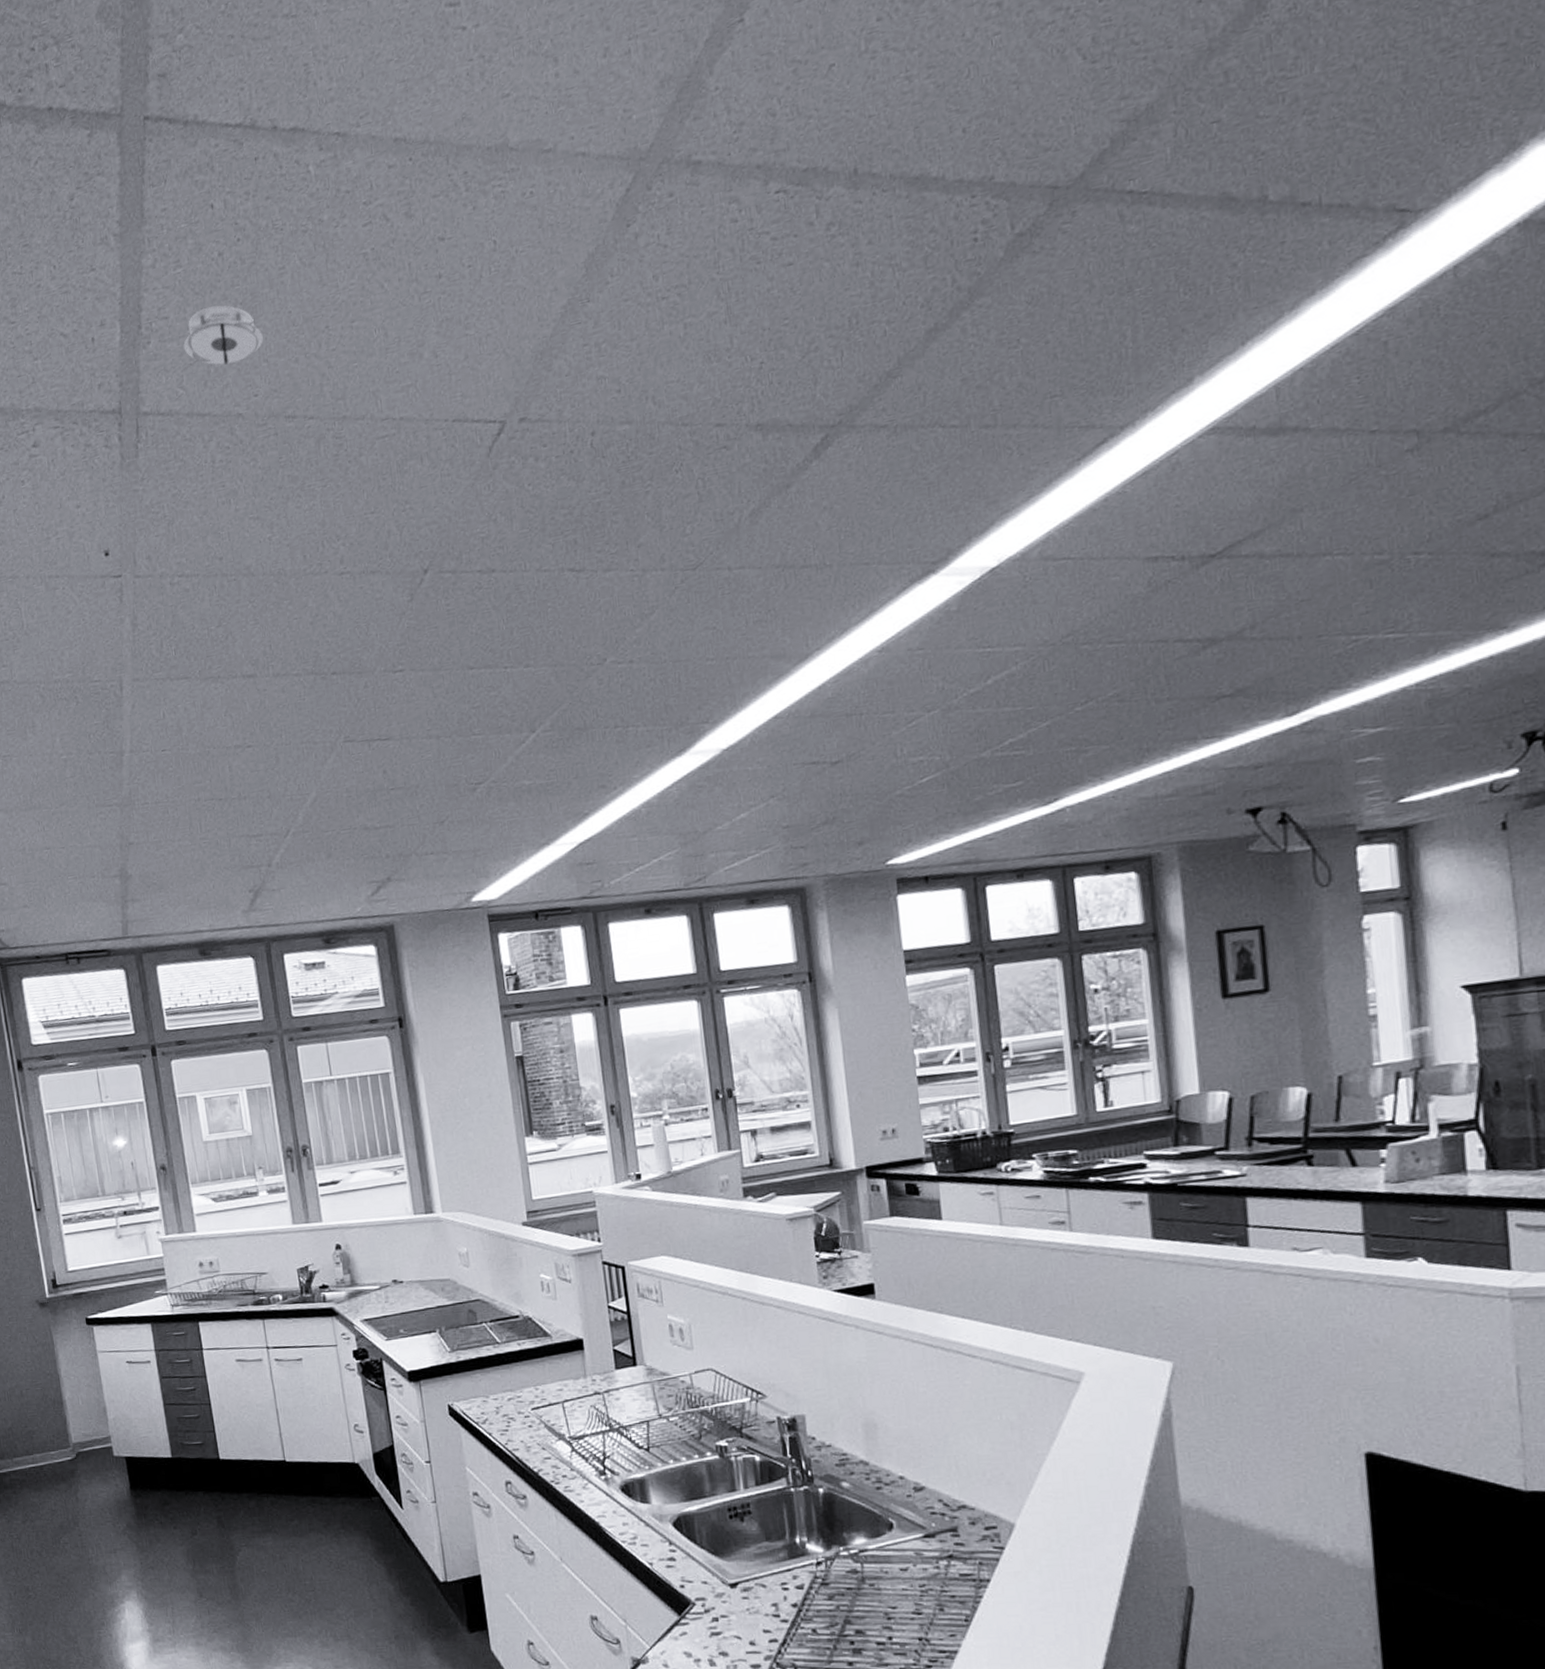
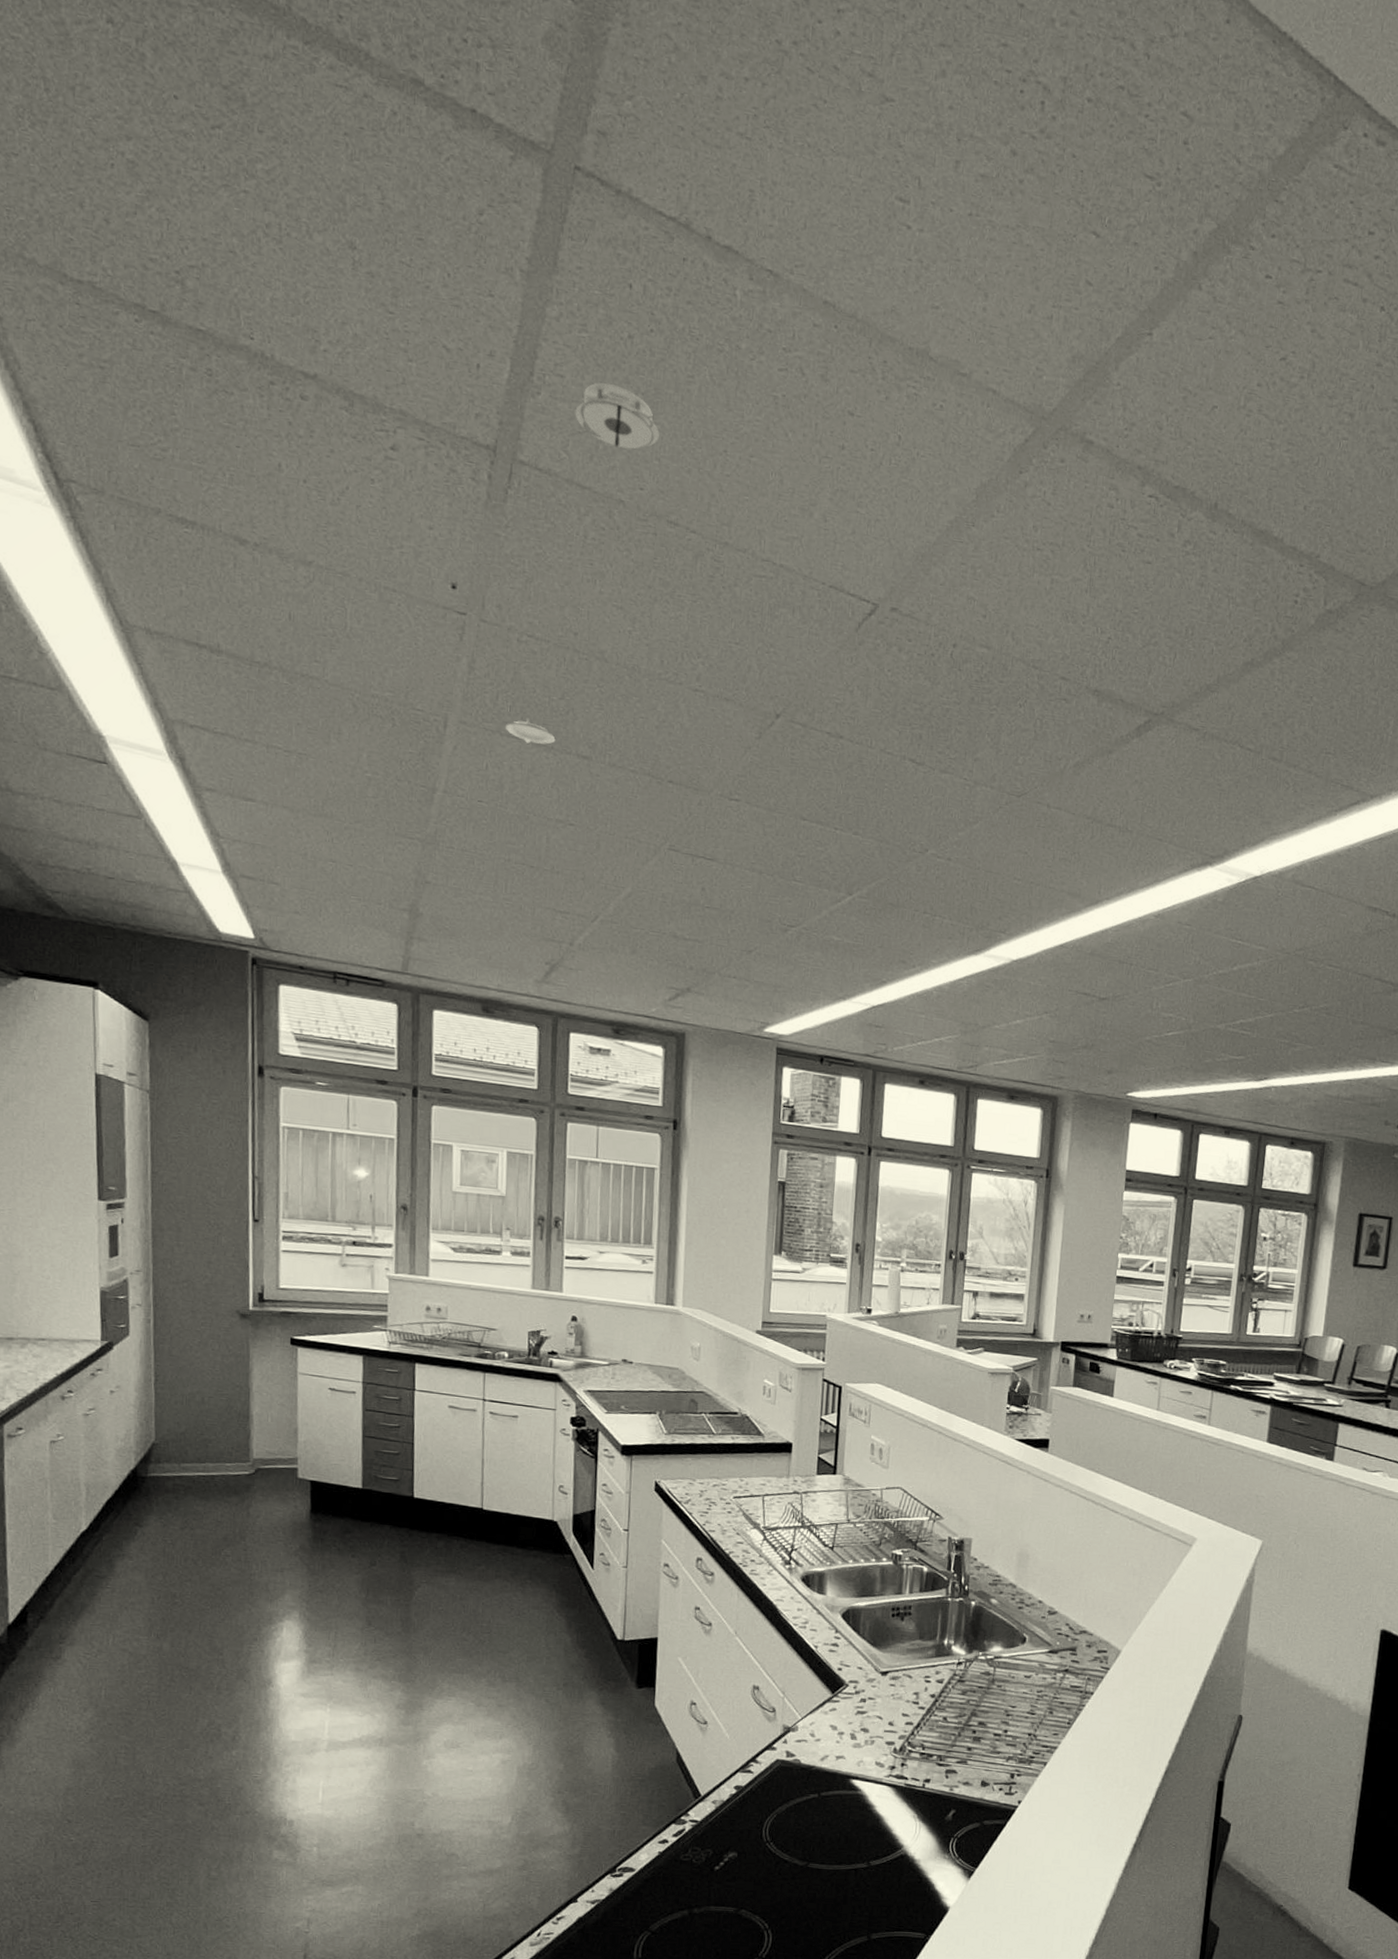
recessed light: none [174,655,221,681] -> present [506,718,556,745]

